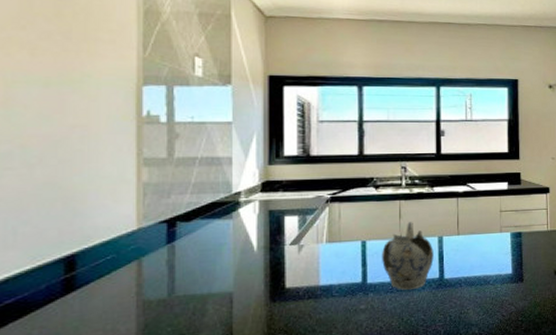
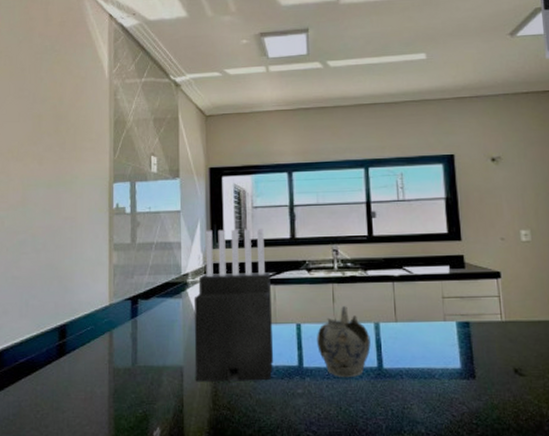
knife block: none [247,144,337,308] -> present [193,228,274,386]

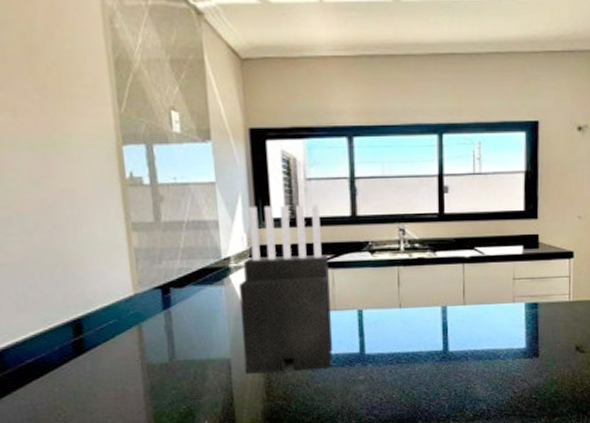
teapot: present [317,306,371,377] -> none [380,290,437,362]

